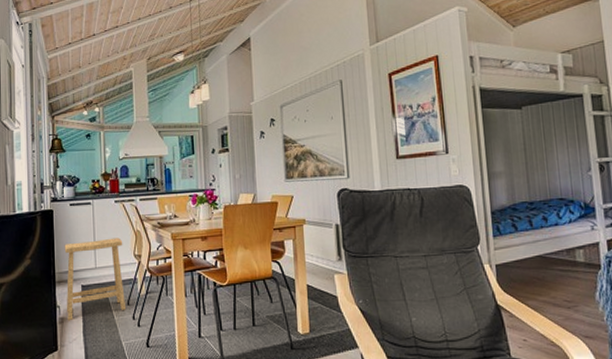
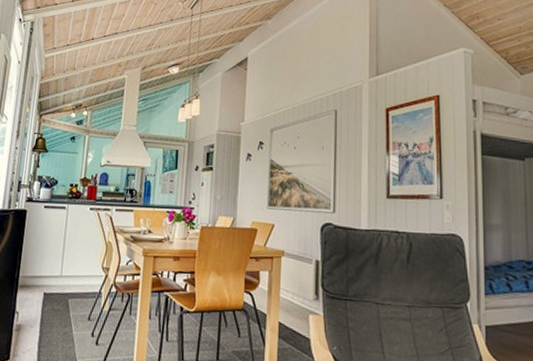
stool: present [64,238,125,321] -> none [24,246,93,330]

